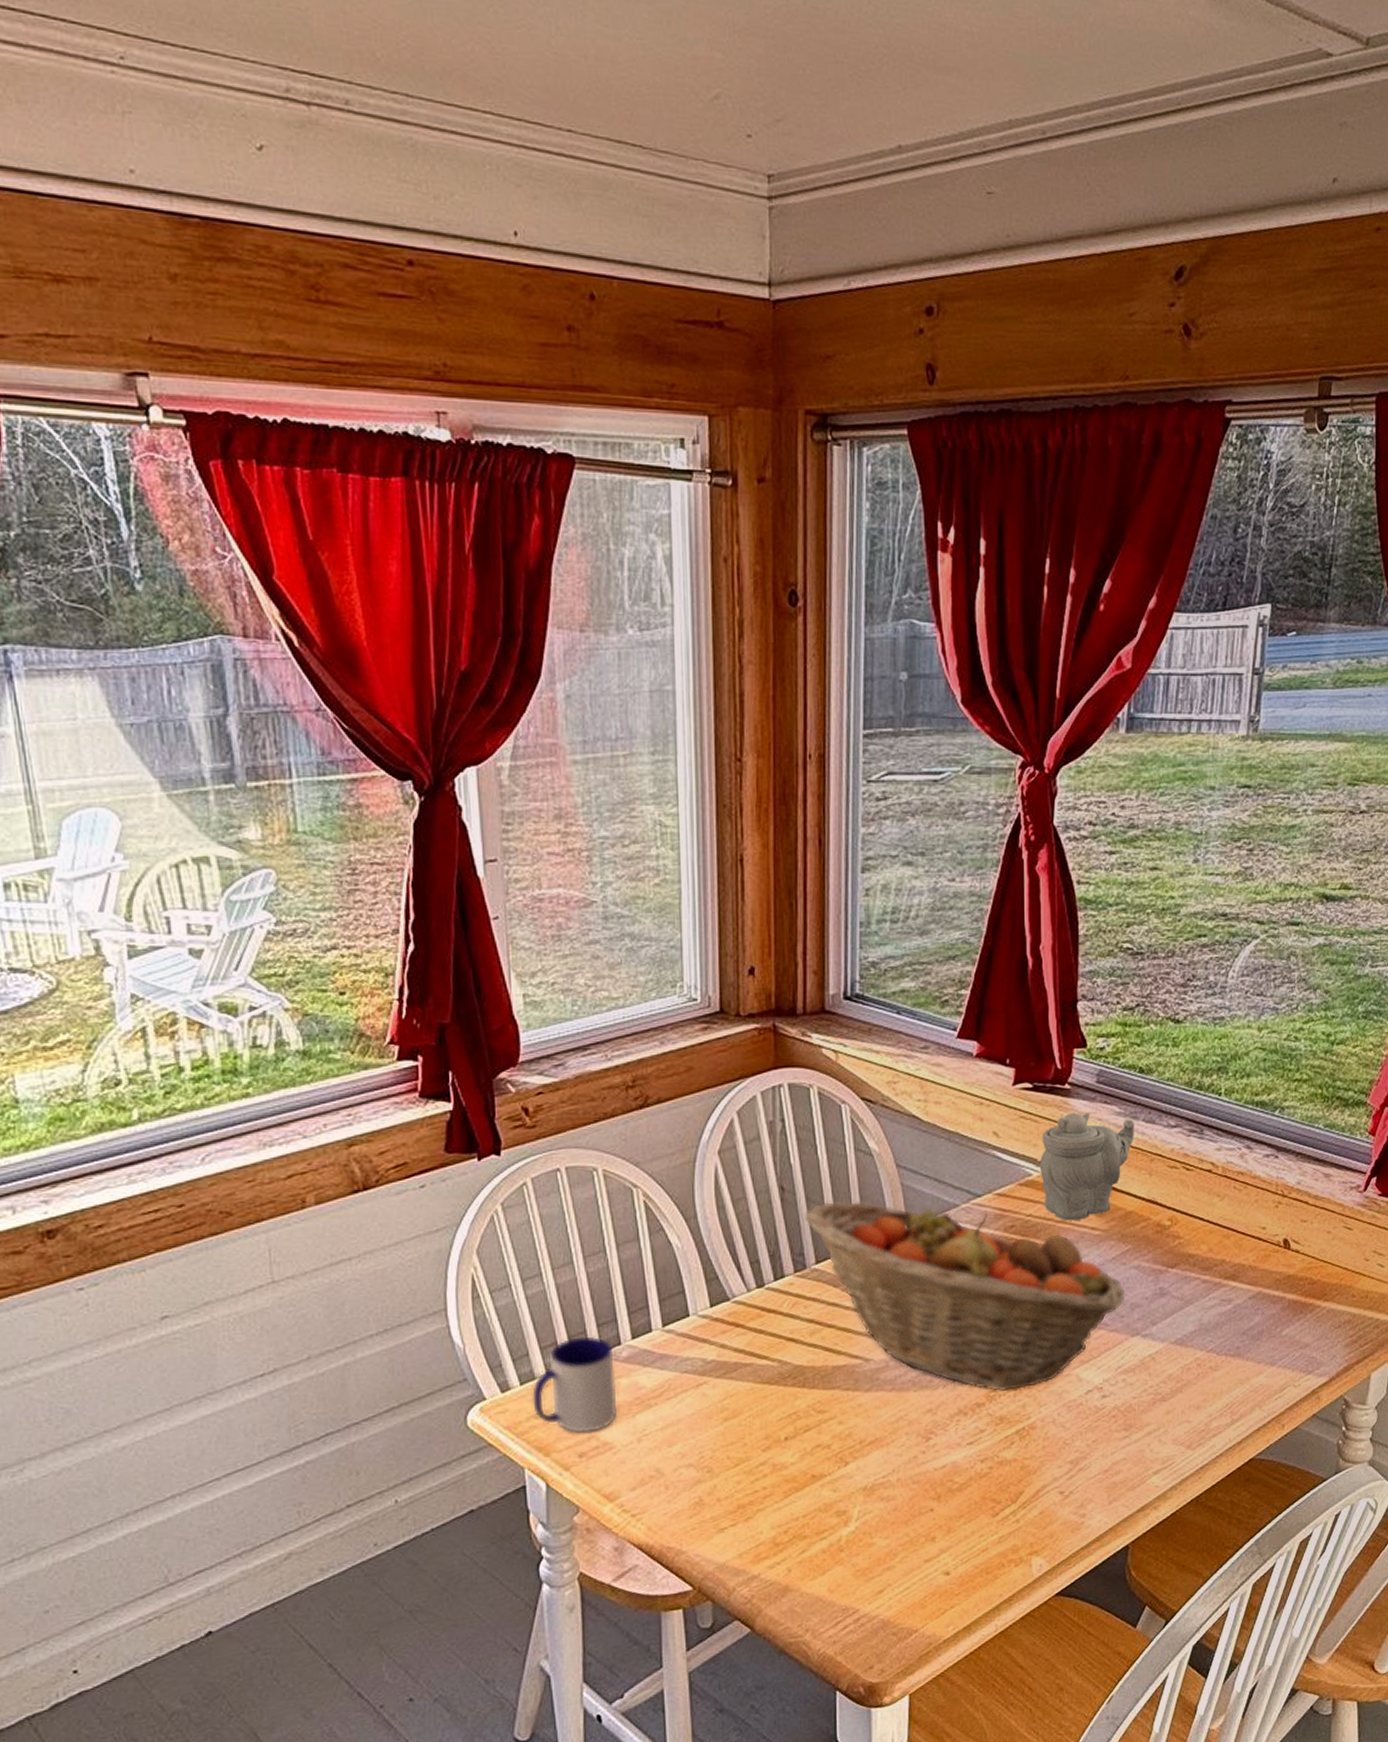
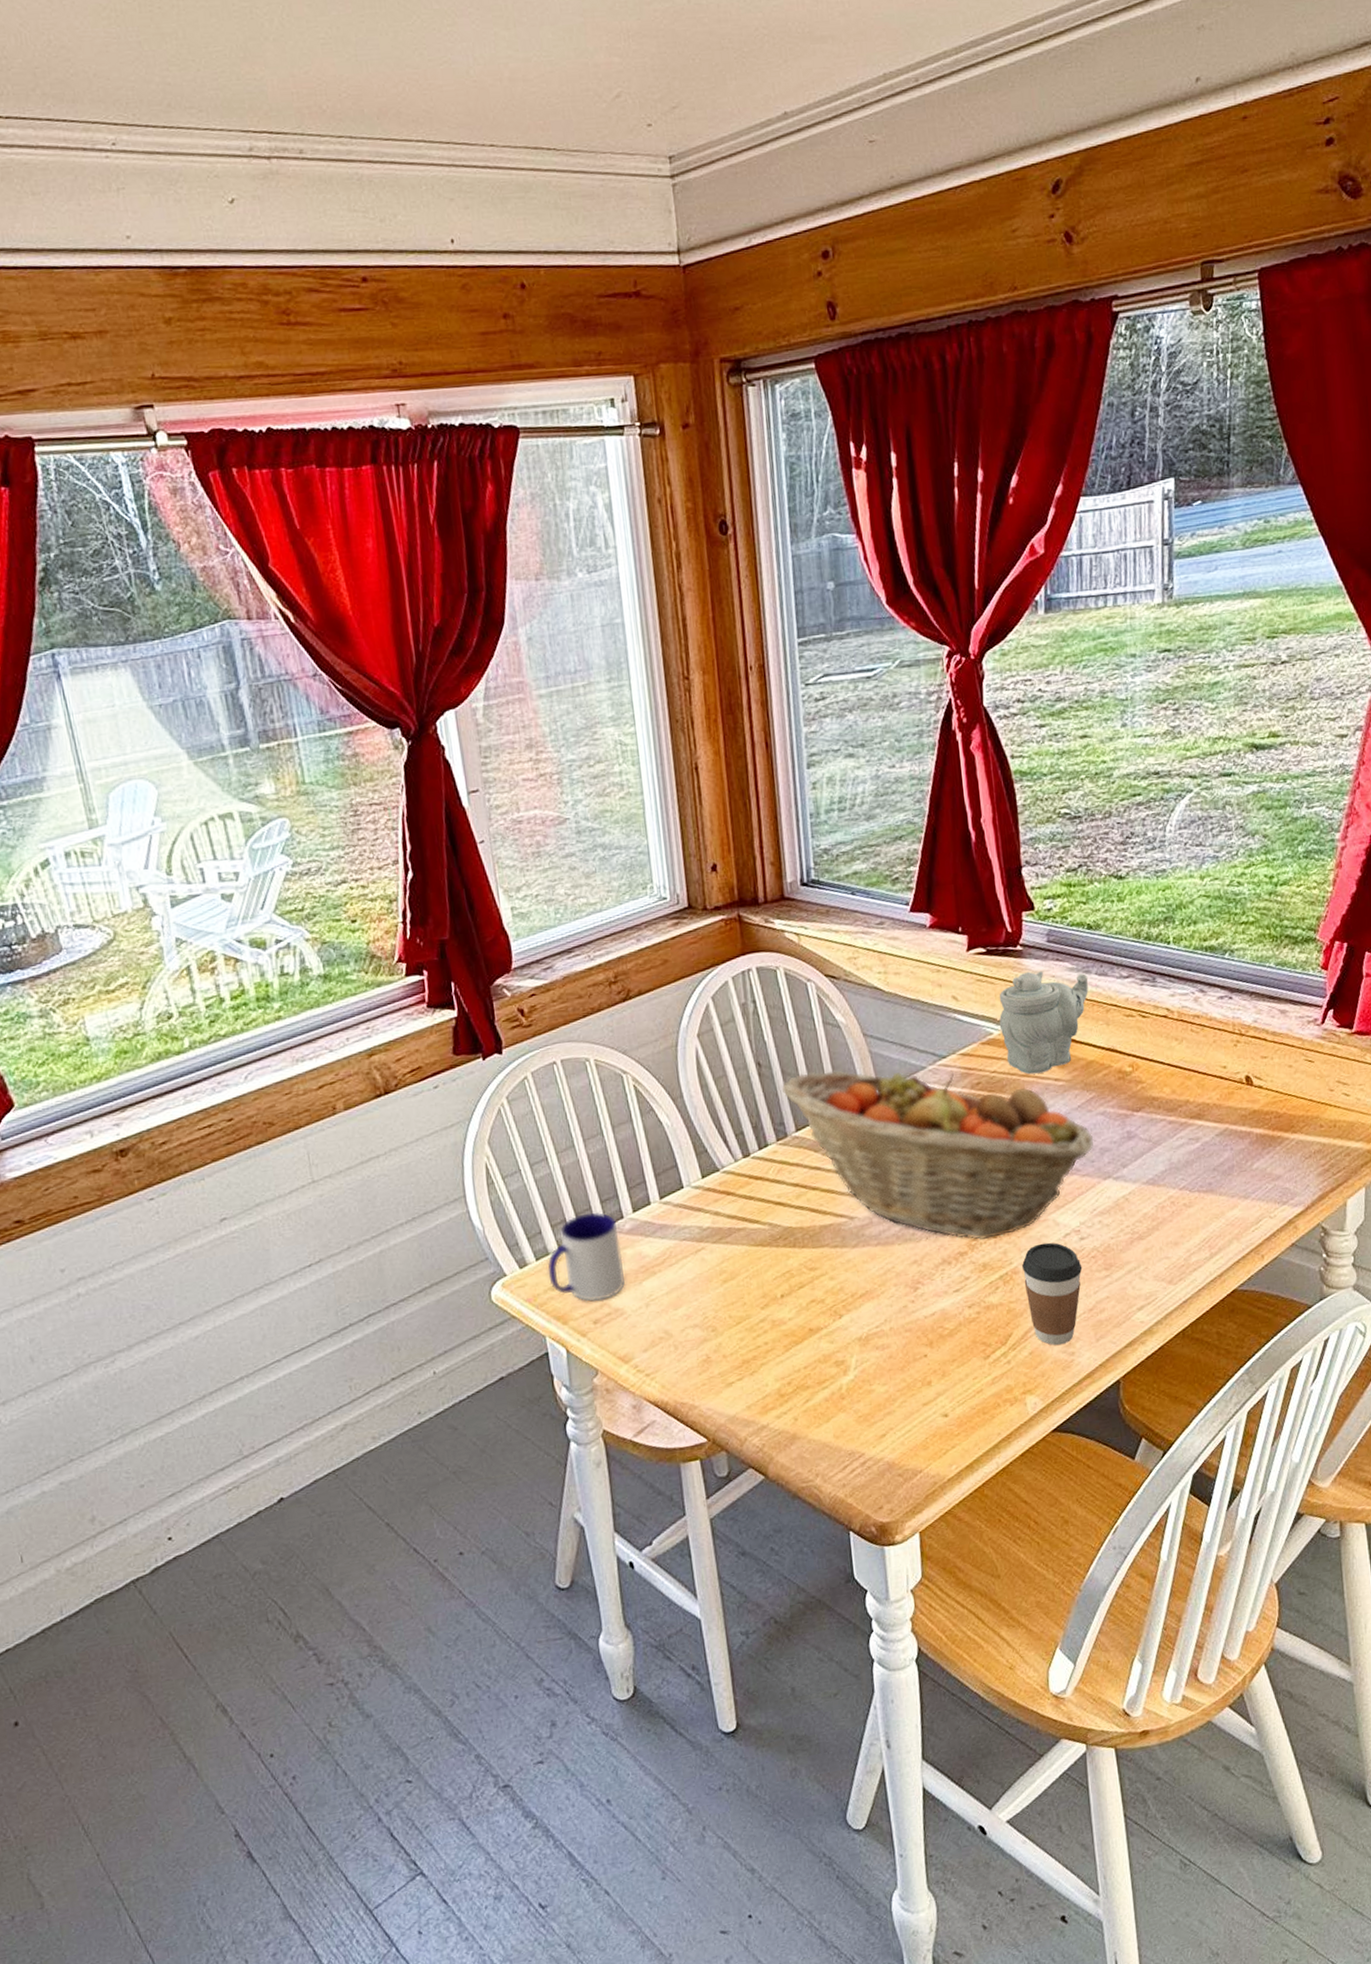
coffee cup: none [1040,1398,1102,1507] -> present [1022,1242,1083,1346]

